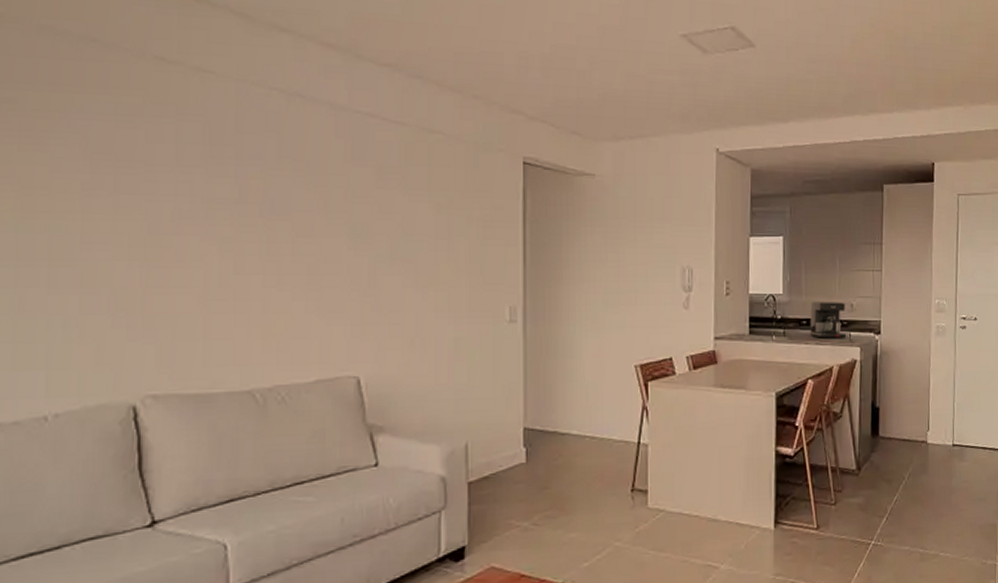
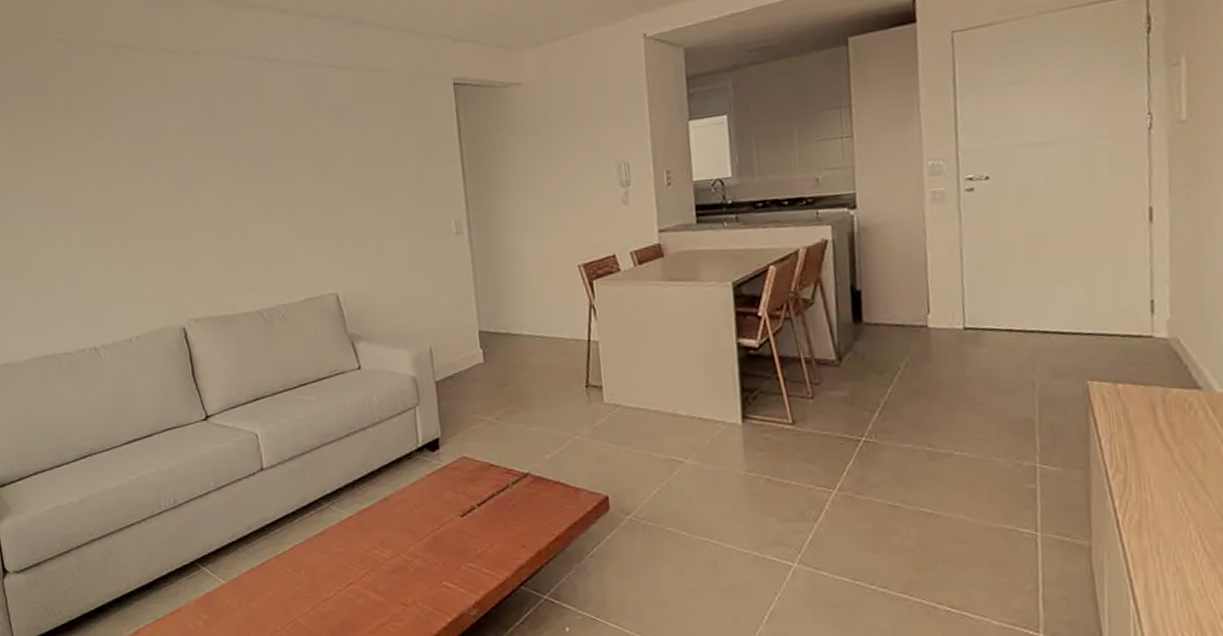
coffee maker: present [810,302,847,339] -> none [765,177,814,221]

